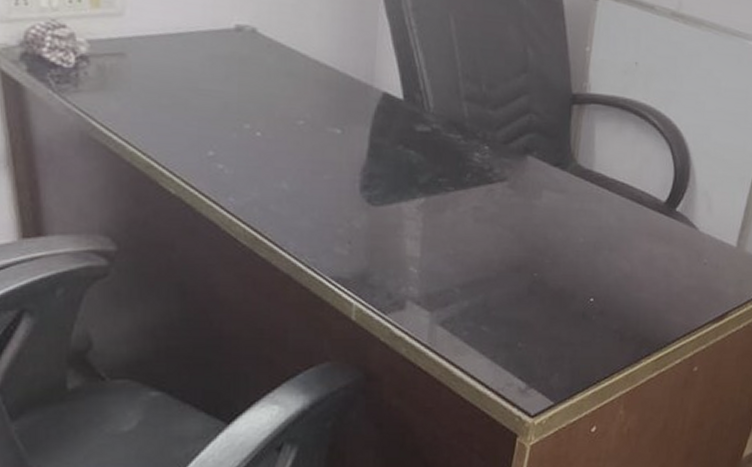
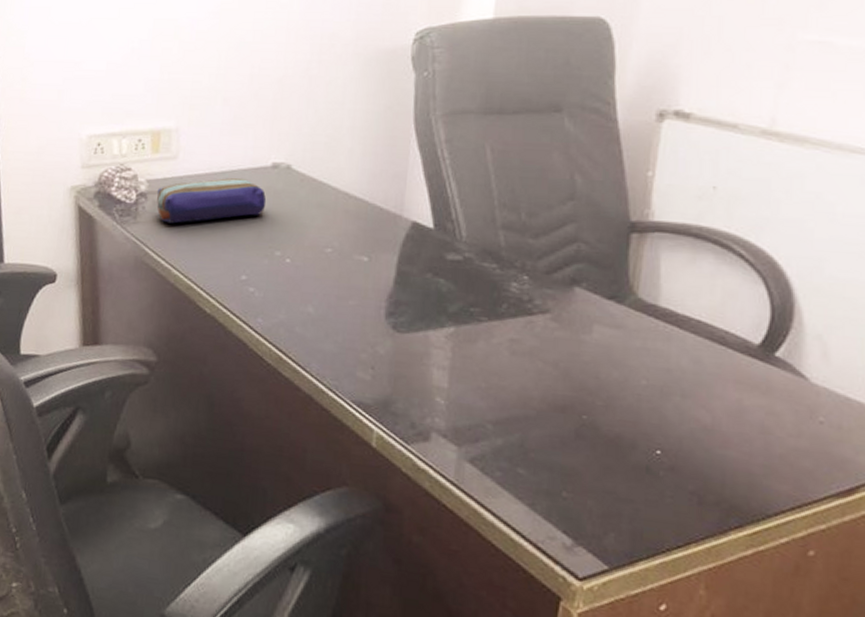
pencil case: none [102,40,232,93] -> present [156,178,267,224]

